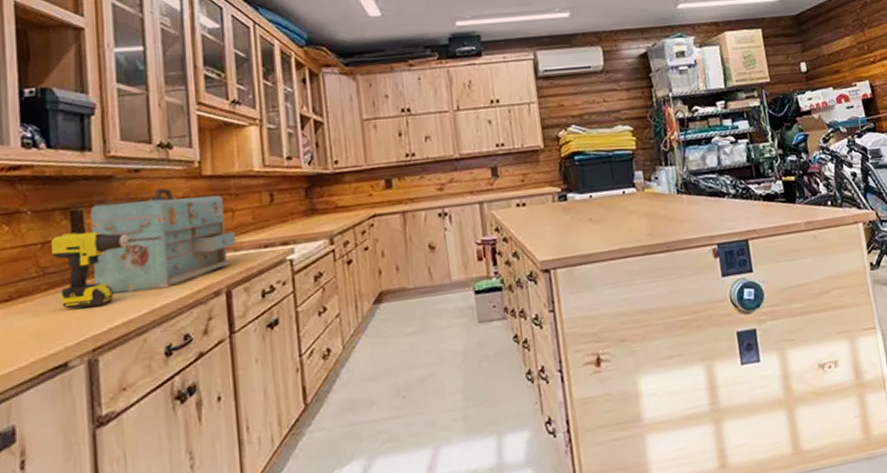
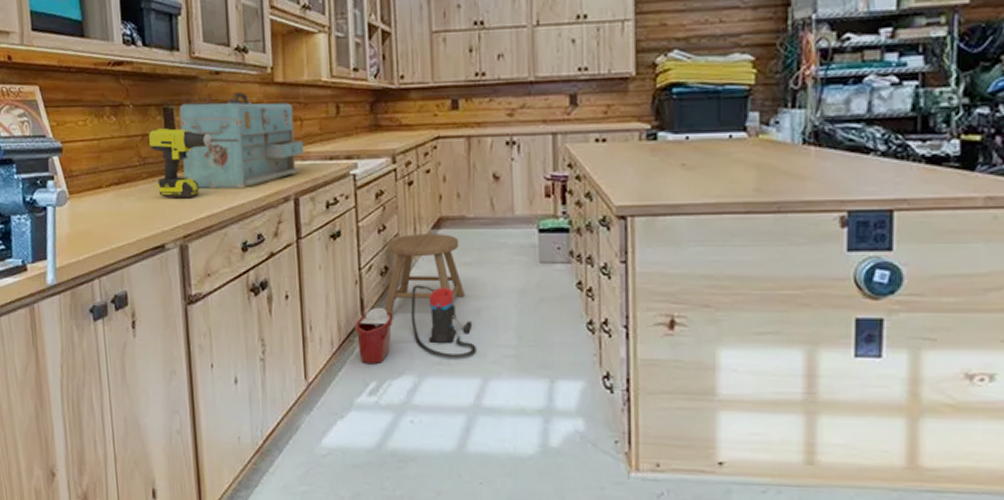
bucket: none [296,392,340,456] -> present [354,307,395,364]
stool: none [328,307,411,398] -> present [384,234,465,319]
vacuum cleaner: none [356,360,425,434] -> present [410,285,476,358]

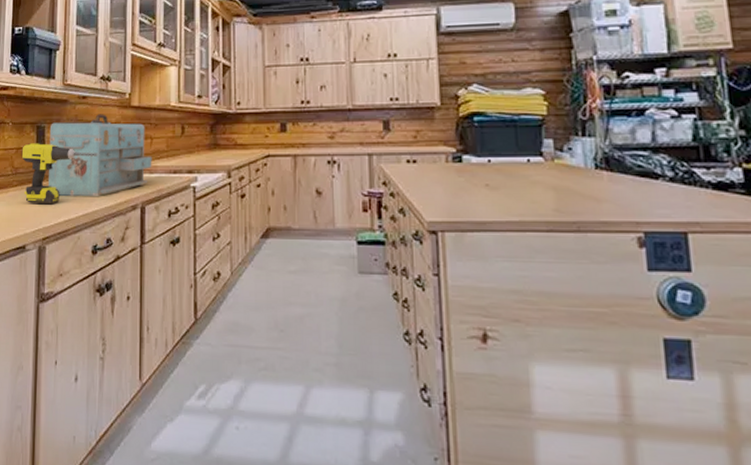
bucket: present [354,307,395,364] -> none [187,310,225,367]
stool: present [384,234,465,319] -> none [215,242,290,325]
vacuum cleaner: present [410,285,476,358] -> none [240,290,300,365]

